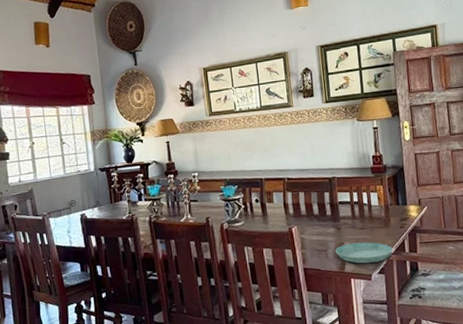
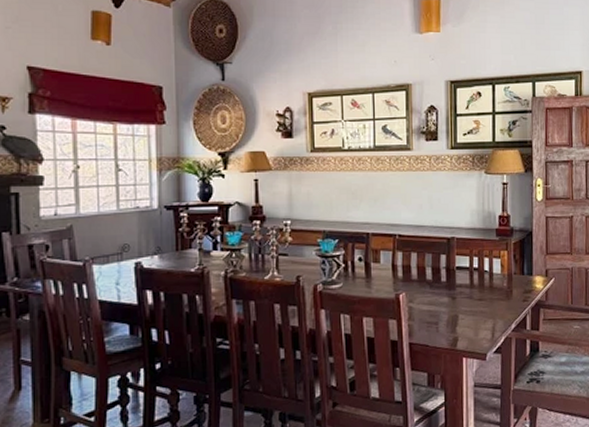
saucer: present [335,242,393,264] -> none [448,315,512,341]

